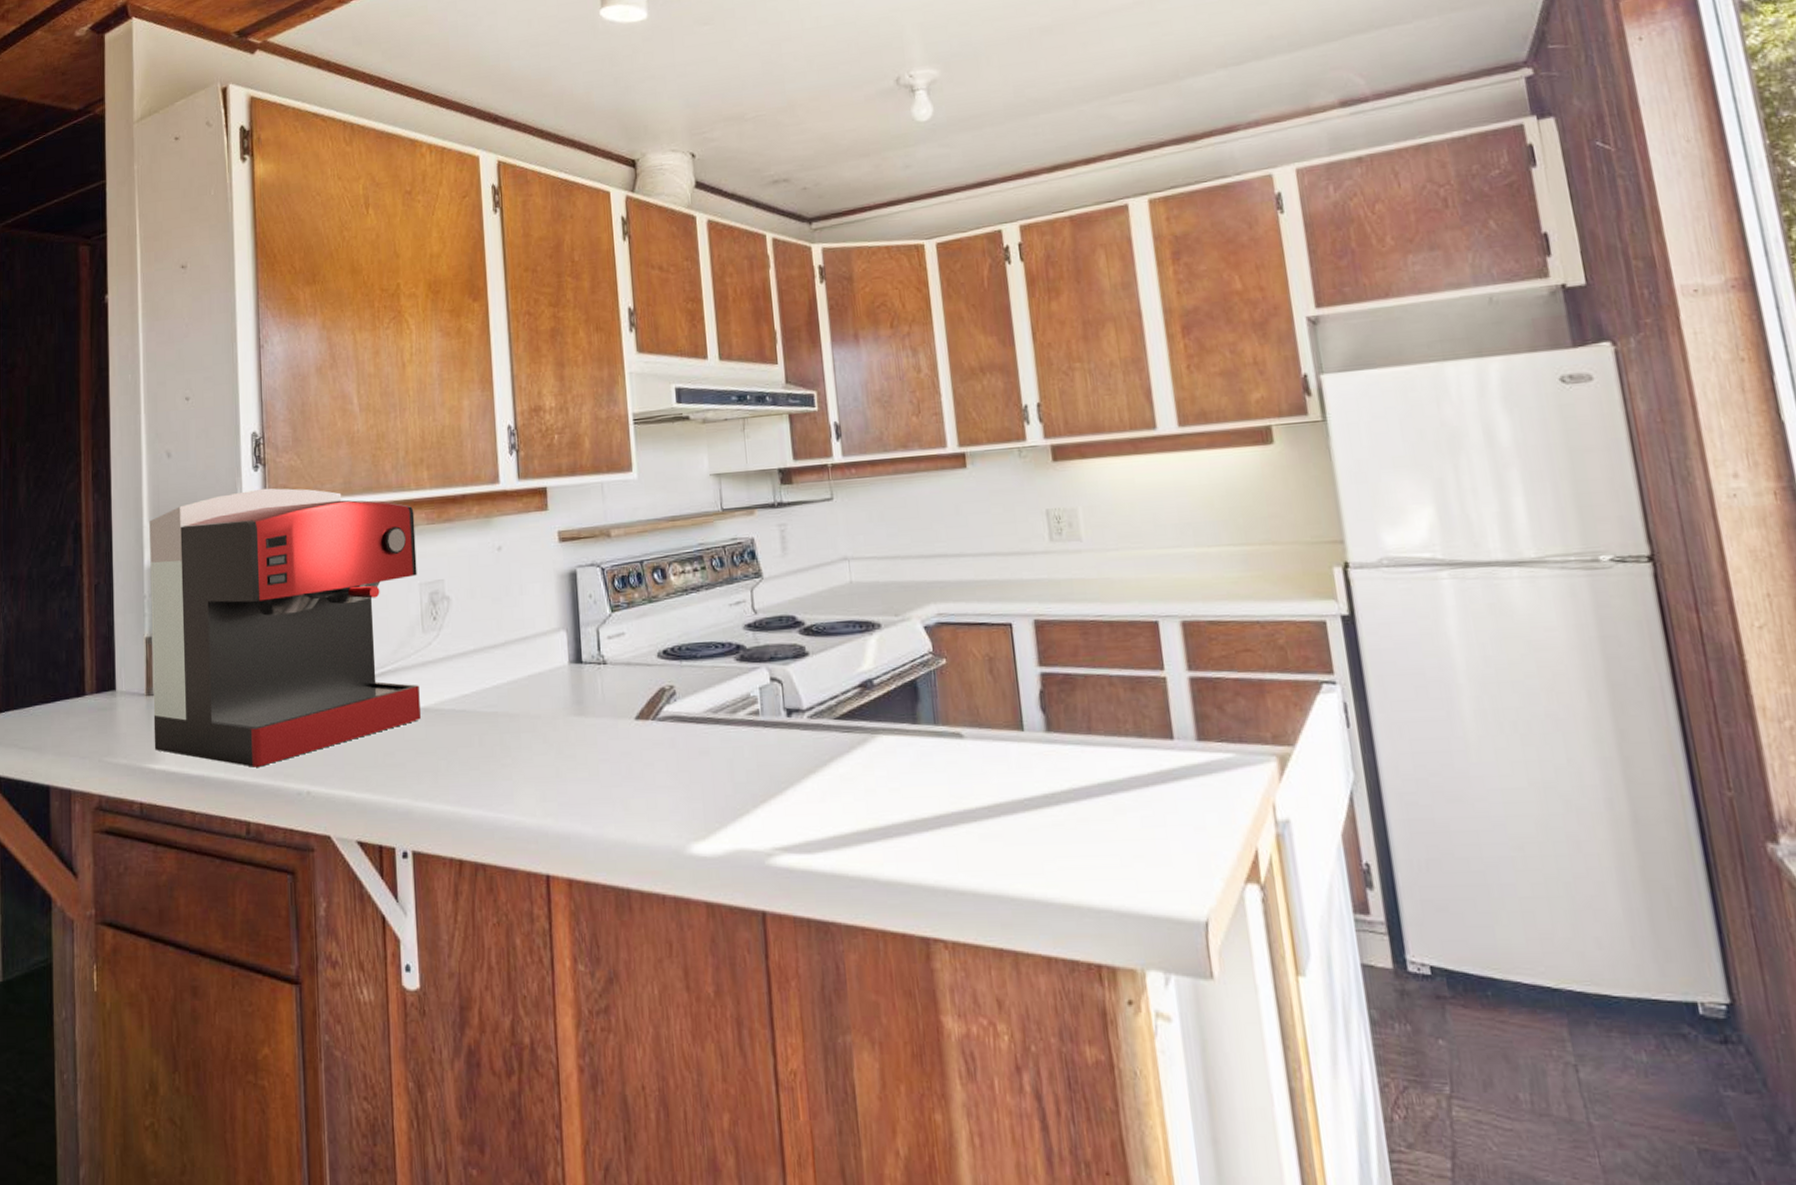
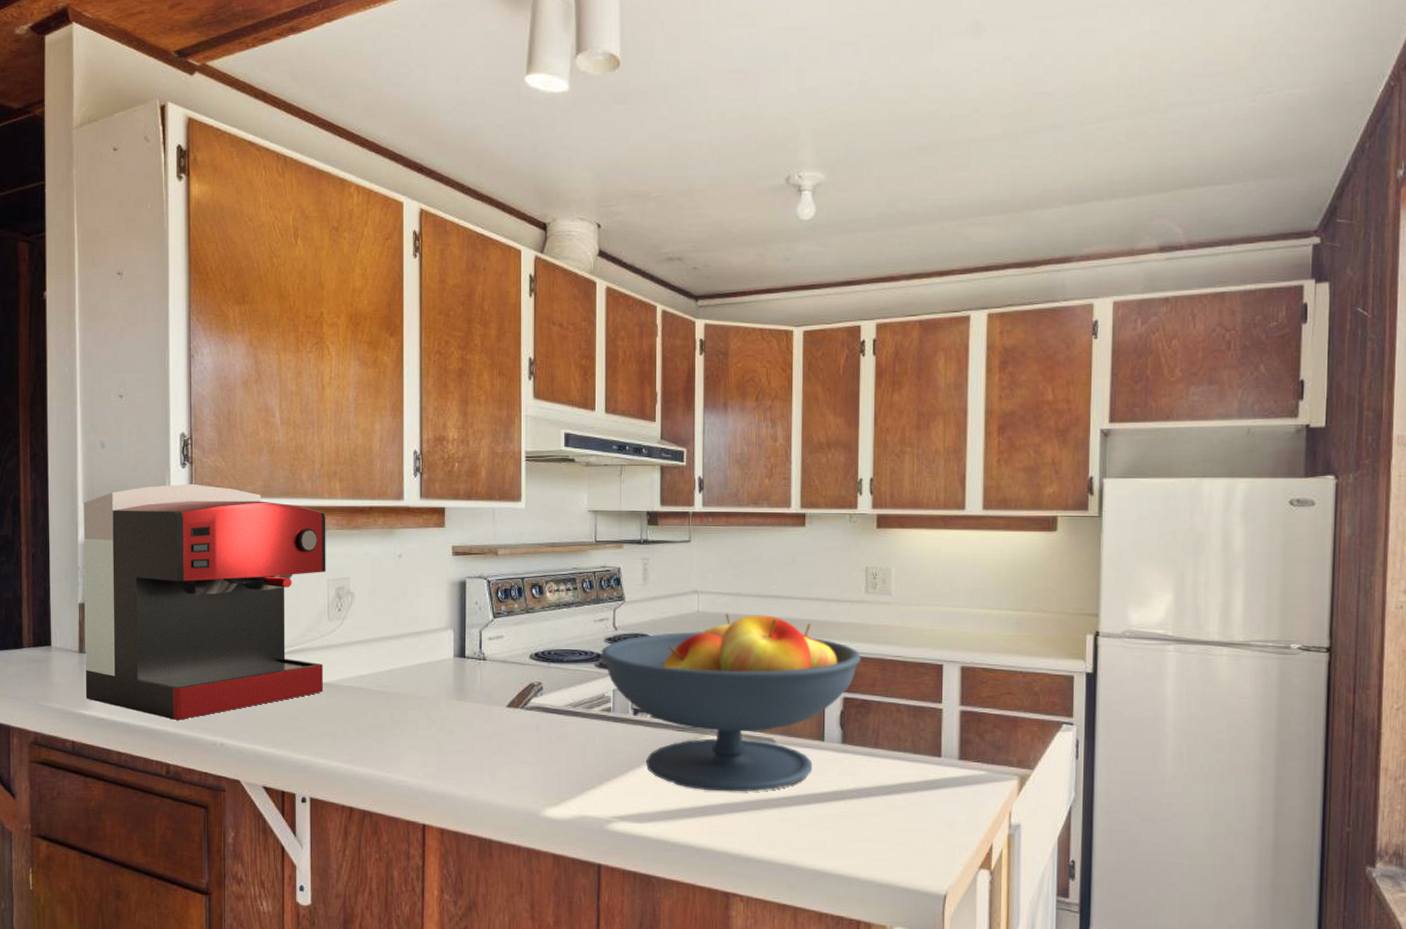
fruit bowl: none [740,579,1056,806] -> present [601,613,861,792]

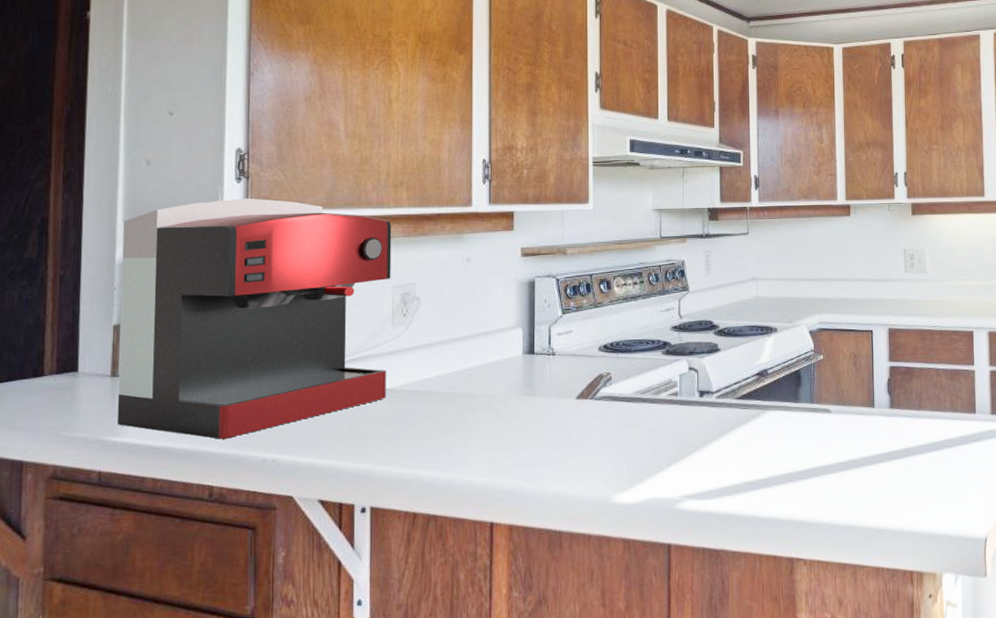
fruit bowl: present [601,613,861,792] -> none [667,296,904,463]

